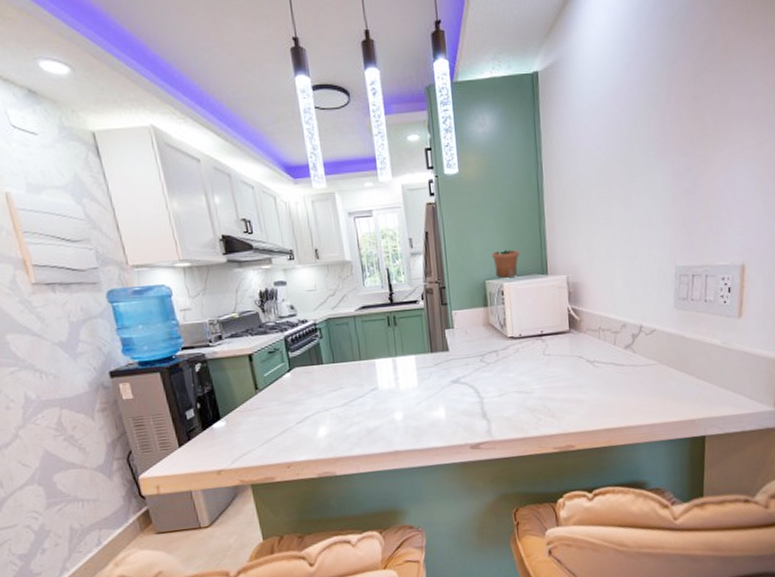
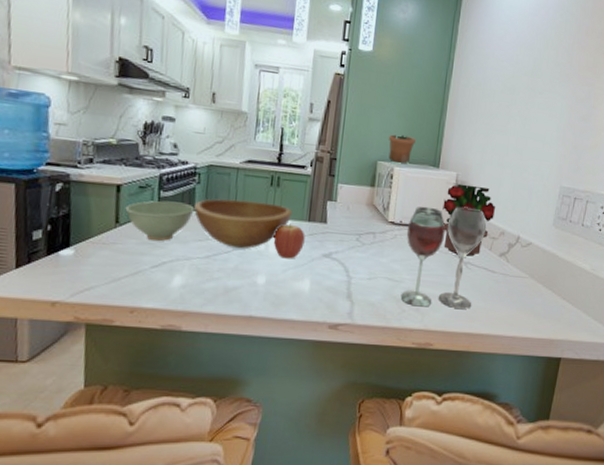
bowl: none [260,359,323,400] -> present [125,200,195,242]
wooden bowl: none [321,342,414,391] -> present [193,198,293,248]
fruit: none [401,357,432,392] -> present [273,222,305,259]
wineglass: none [527,314,567,413] -> present [400,206,446,307]
potted plant: none [558,284,612,357] -> present [442,183,495,257]
wineglass: none [566,306,607,408] -> present [438,206,487,309]

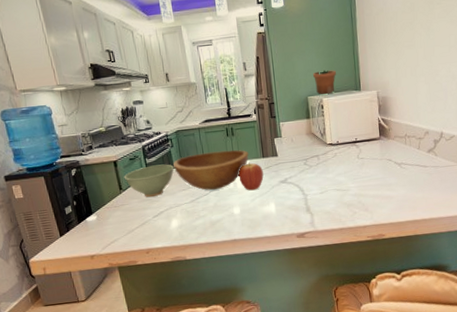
wineglass: present [400,206,446,307] -> none [344,124,377,208]
wineglass: present [438,206,487,309] -> none [377,117,412,203]
potted plant: present [442,183,495,257] -> none [370,97,417,160]

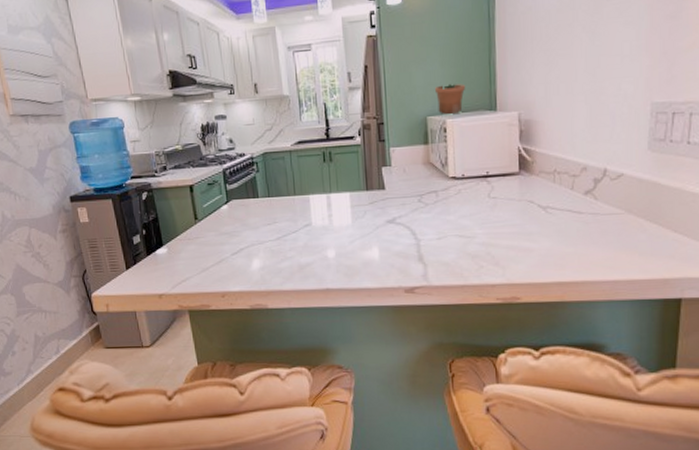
bowl: present [124,164,174,198] -> none [200,192,259,231]
wooden bowl: present [172,150,249,190] -> none [257,179,349,226]
fruit: present [238,161,264,191] -> none [335,194,366,230]

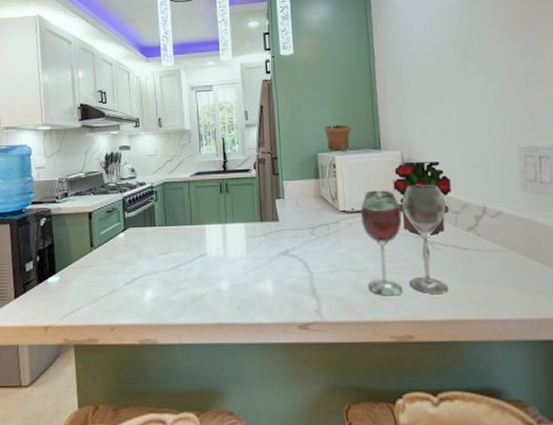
wineglass: none [471,154,515,261] -> present [360,190,402,296]
potted plant: none [507,121,571,202] -> present [392,161,452,237]
wineglass: none [516,146,564,257] -> present [402,184,448,294]

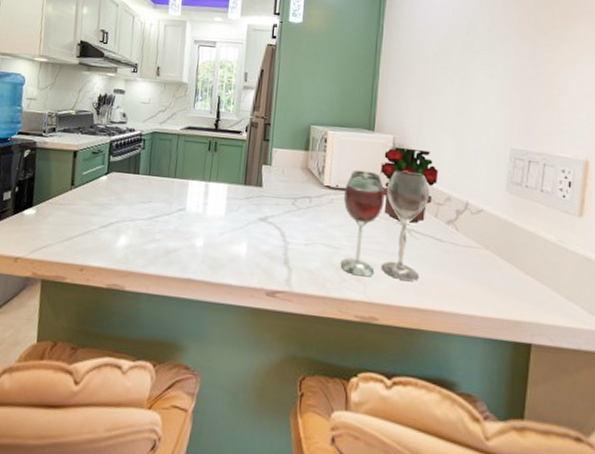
planter: present [323,124,351,153] -> none [320,99,348,128]

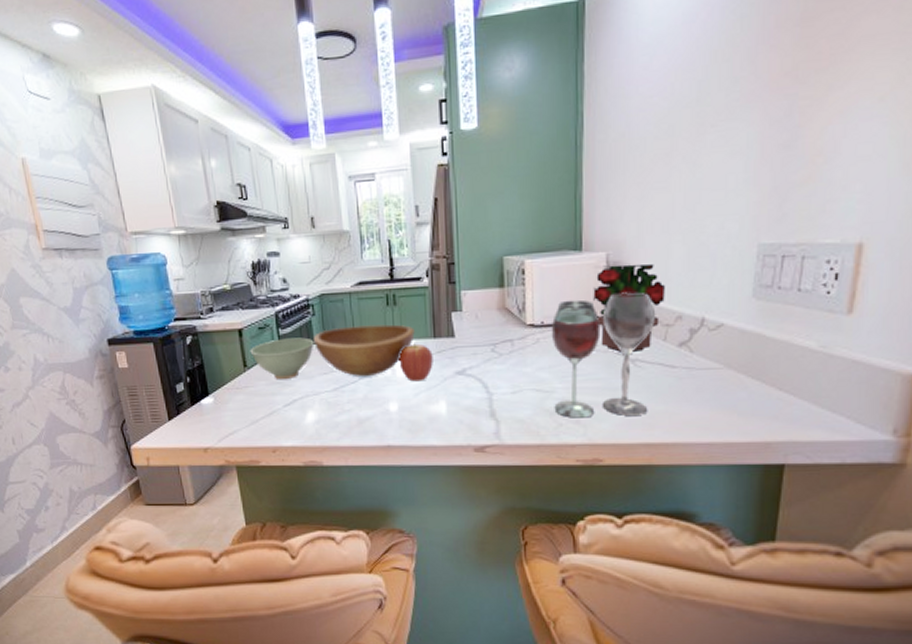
bowl: none [79,165,140,203] -> present [250,337,314,380]
wooden bowl: none [138,163,229,211] -> present [312,324,415,376]
fruit: none [210,186,242,222] -> present [399,342,433,382]

